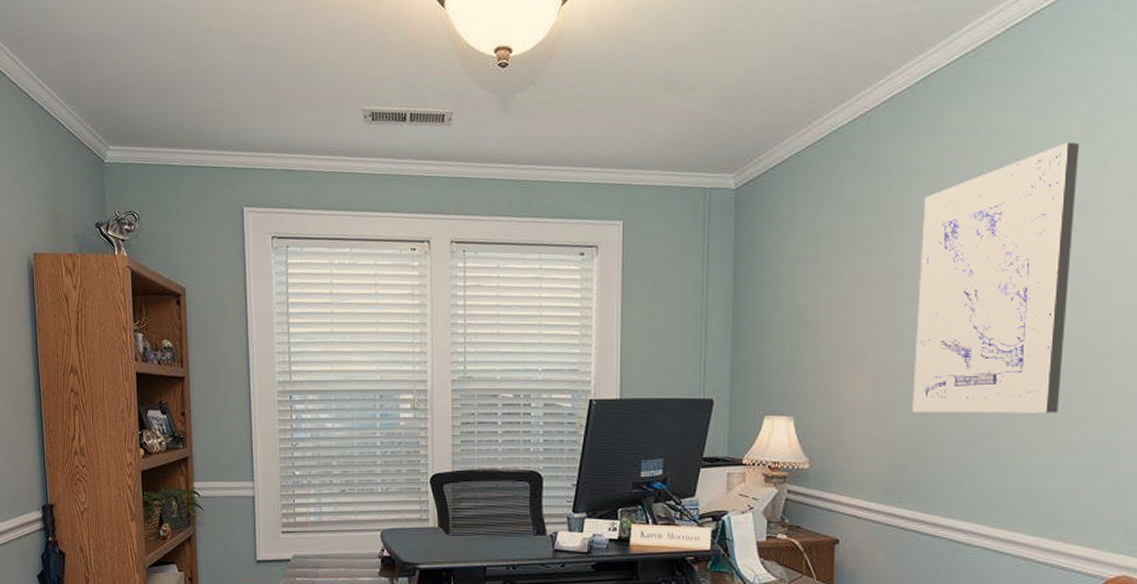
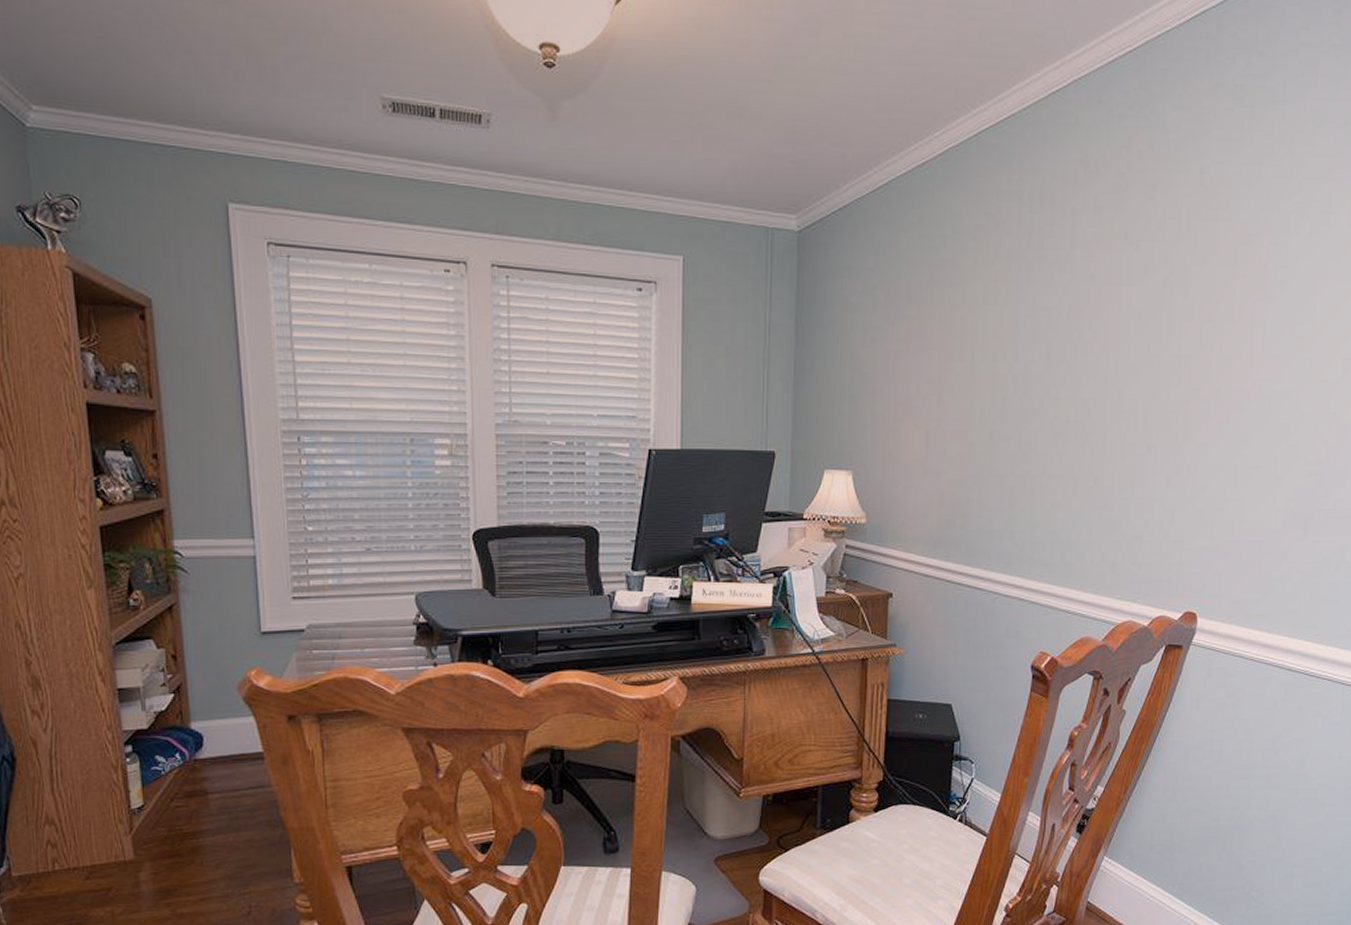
wall art: present [912,142,1080,414] -> none [959,212,1107,471]

